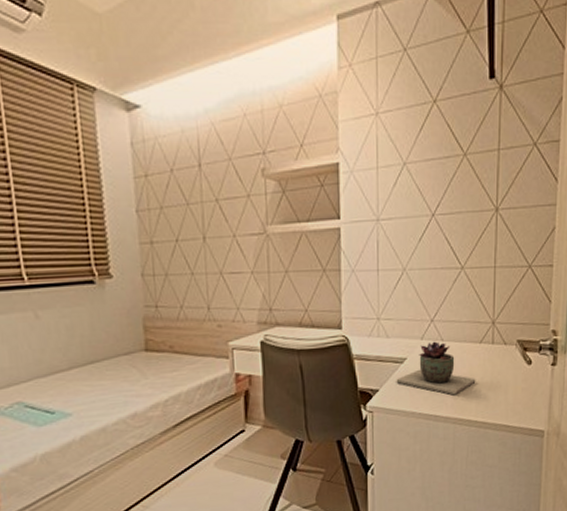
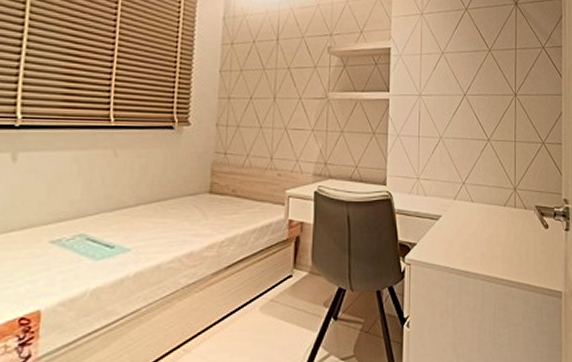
succulent plant: present [396,341,476,395] -> none [432,202,501,253]

